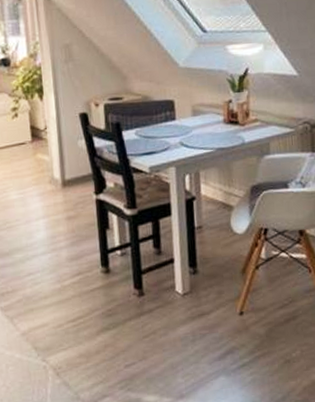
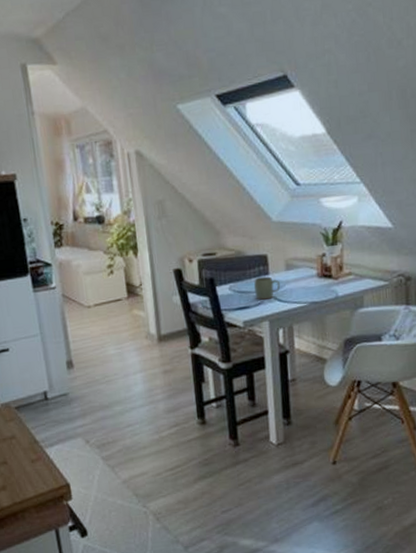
mug: none [160,122,187,145] -> present [253,276,281,300]

